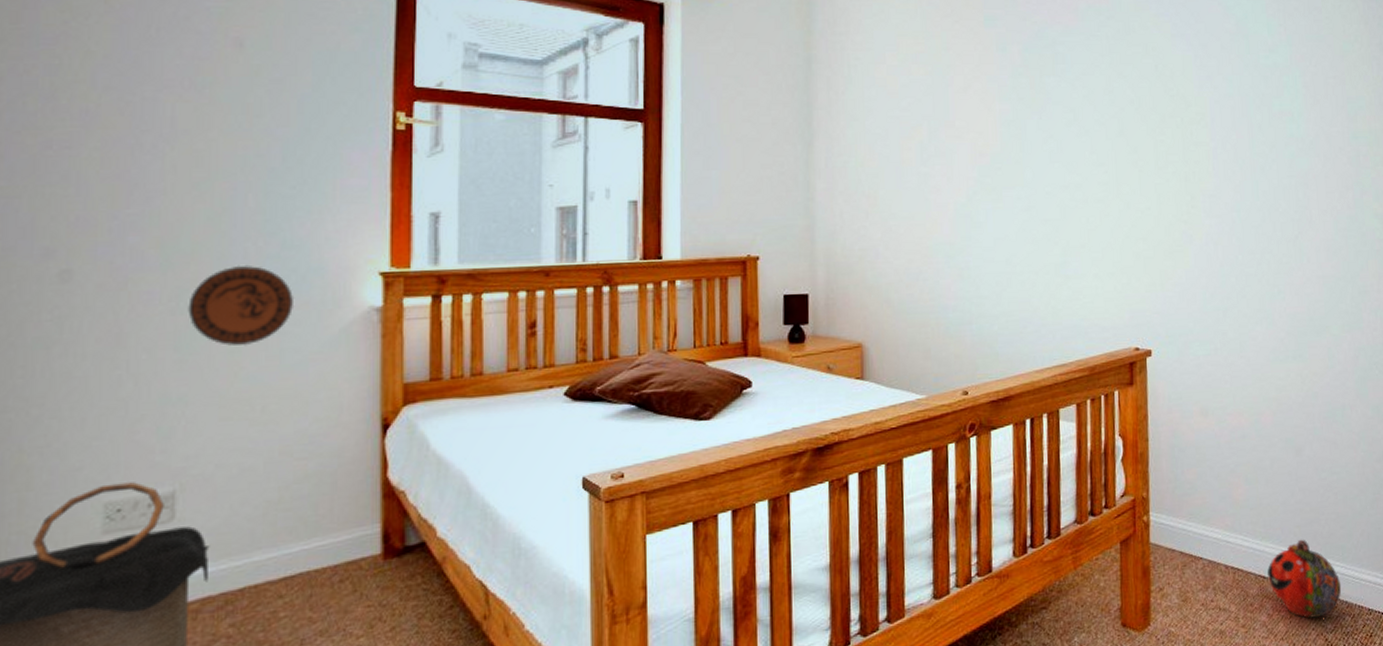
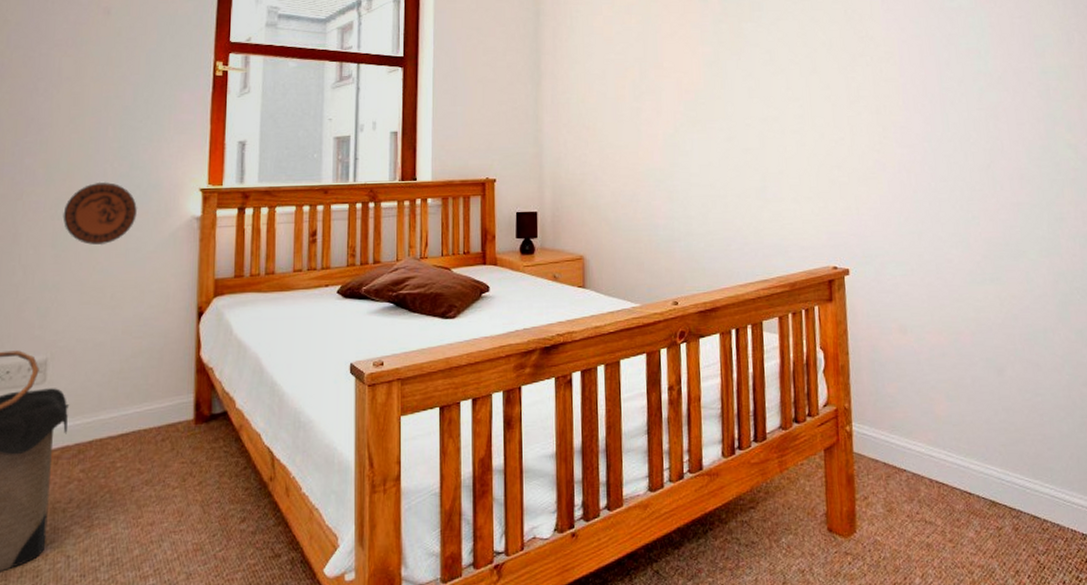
decorative ball: present [1267,539,1342,619] -> none [973,458,1052,540]

